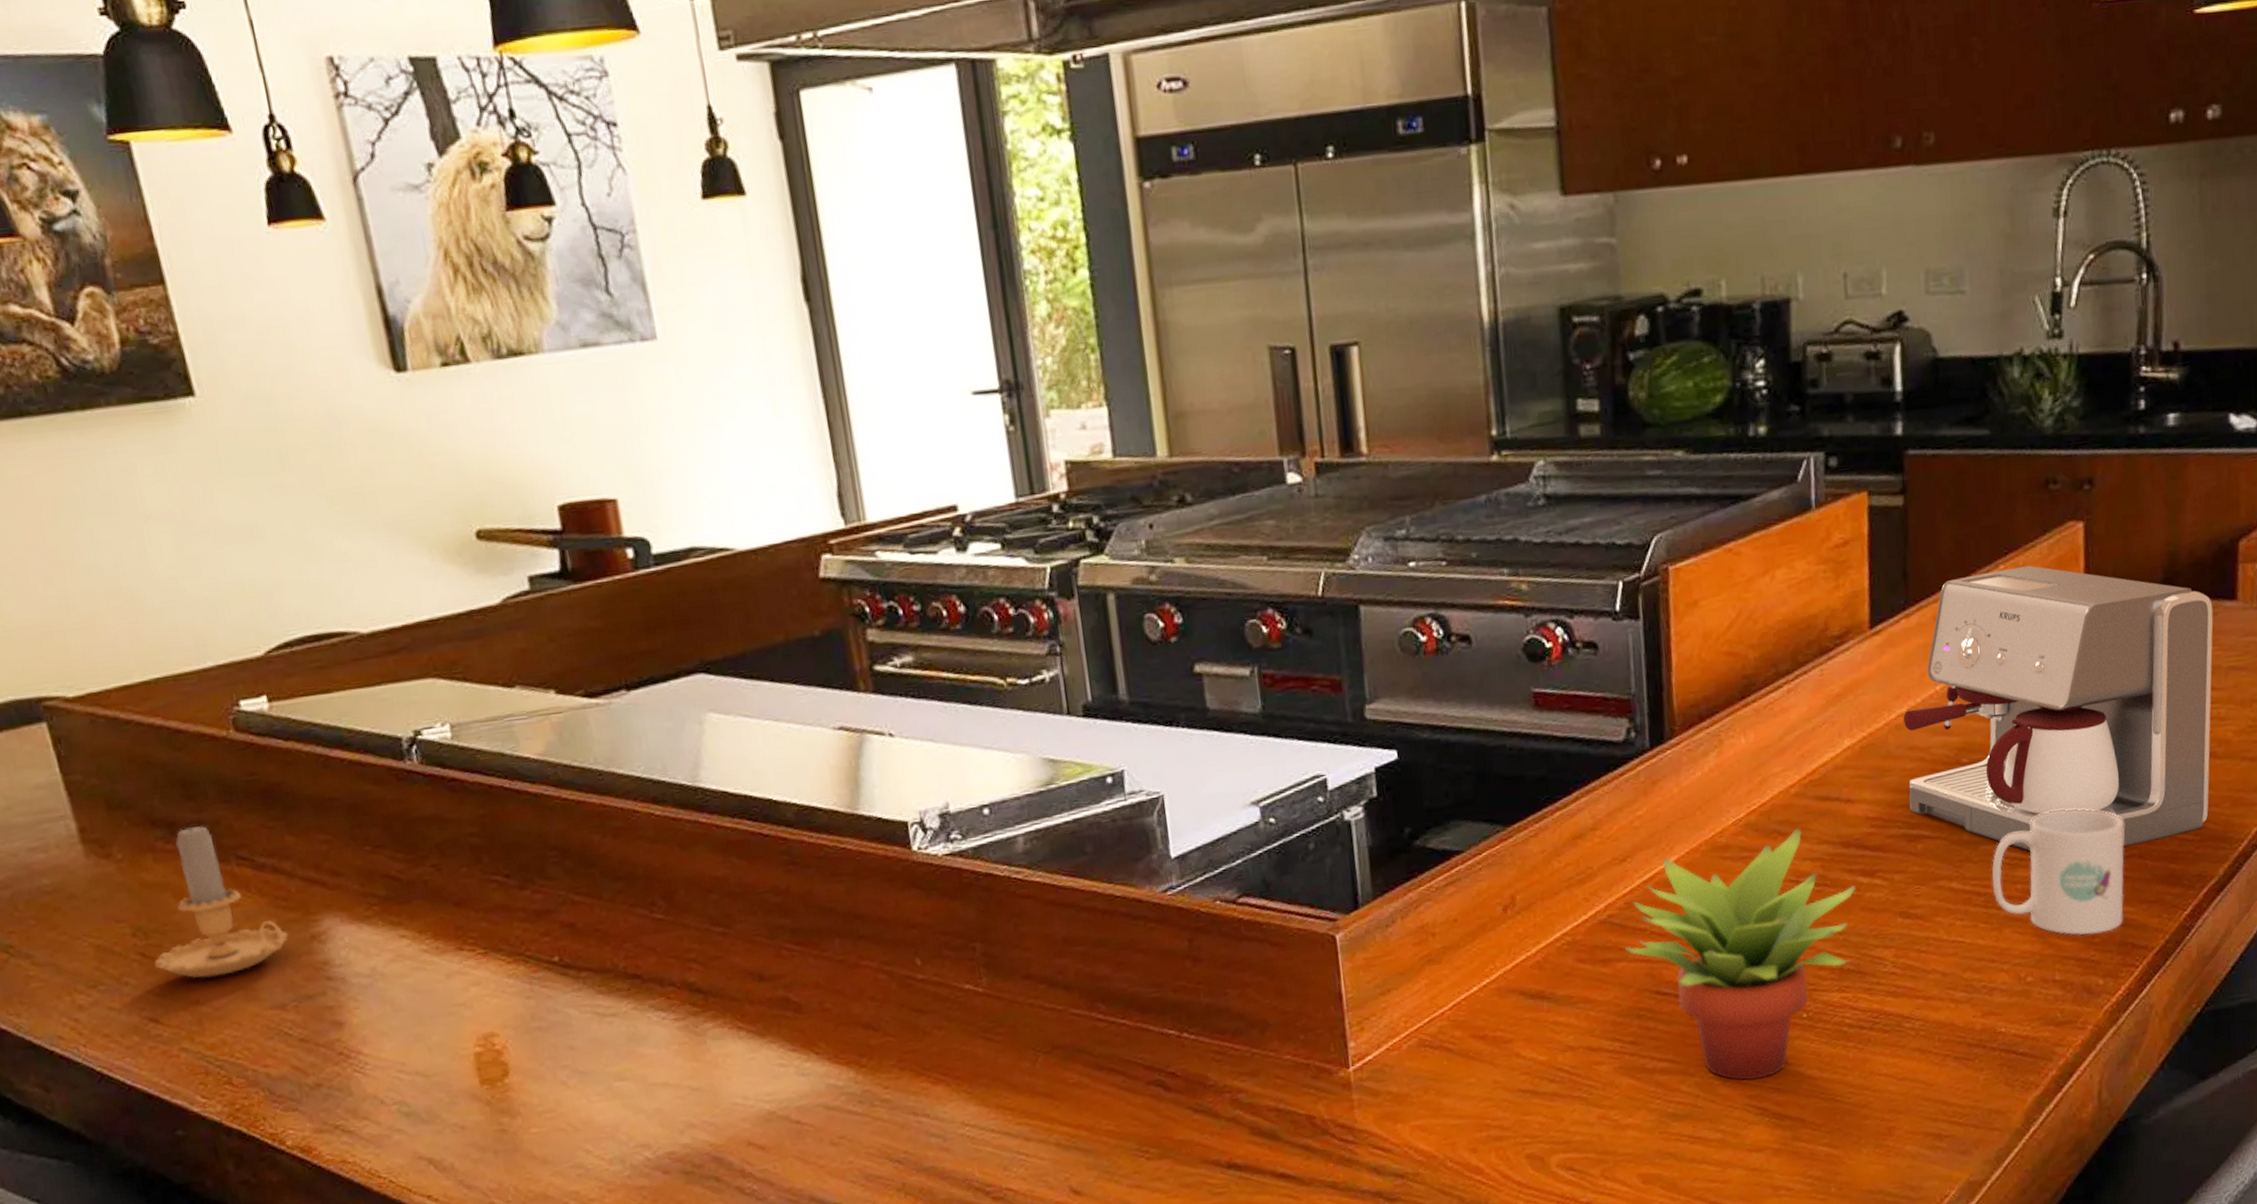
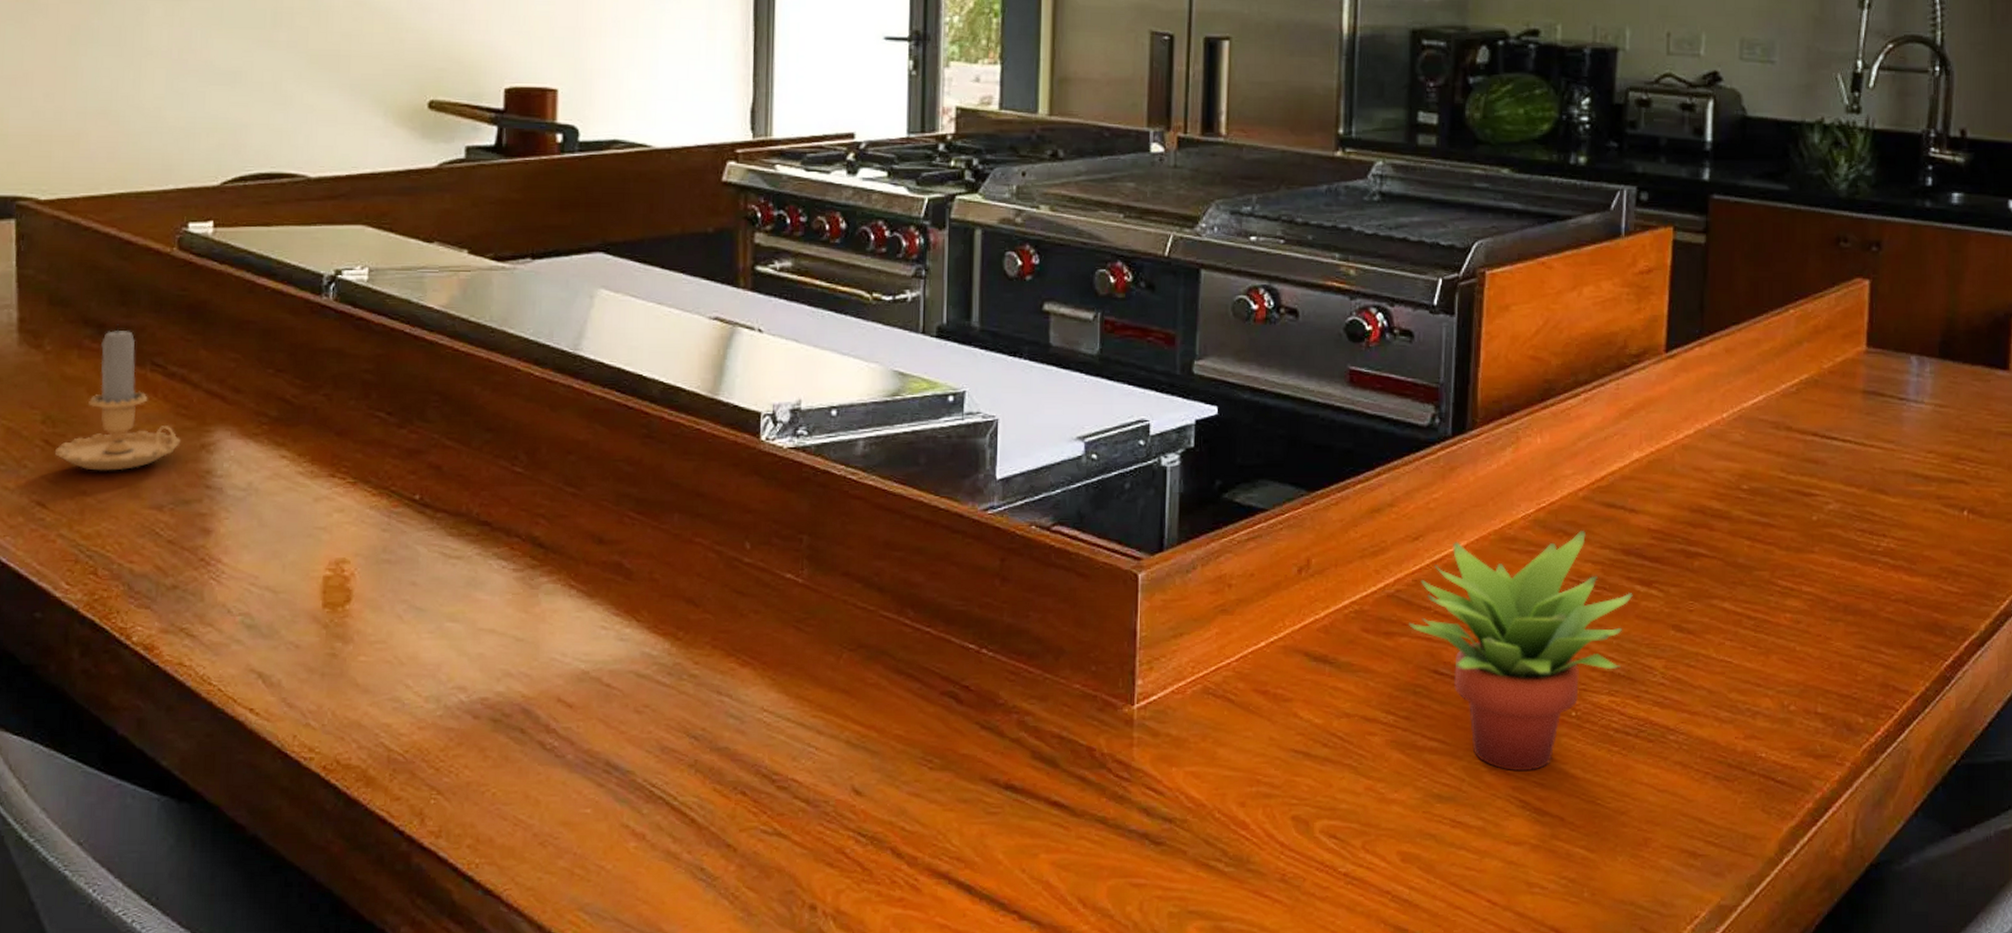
coffee maker: present [1903,565,2213,852] -> none [1690,313,1986,590]
mug: present [1992,808,2125,936] -> none [1763,546,1892,672]

